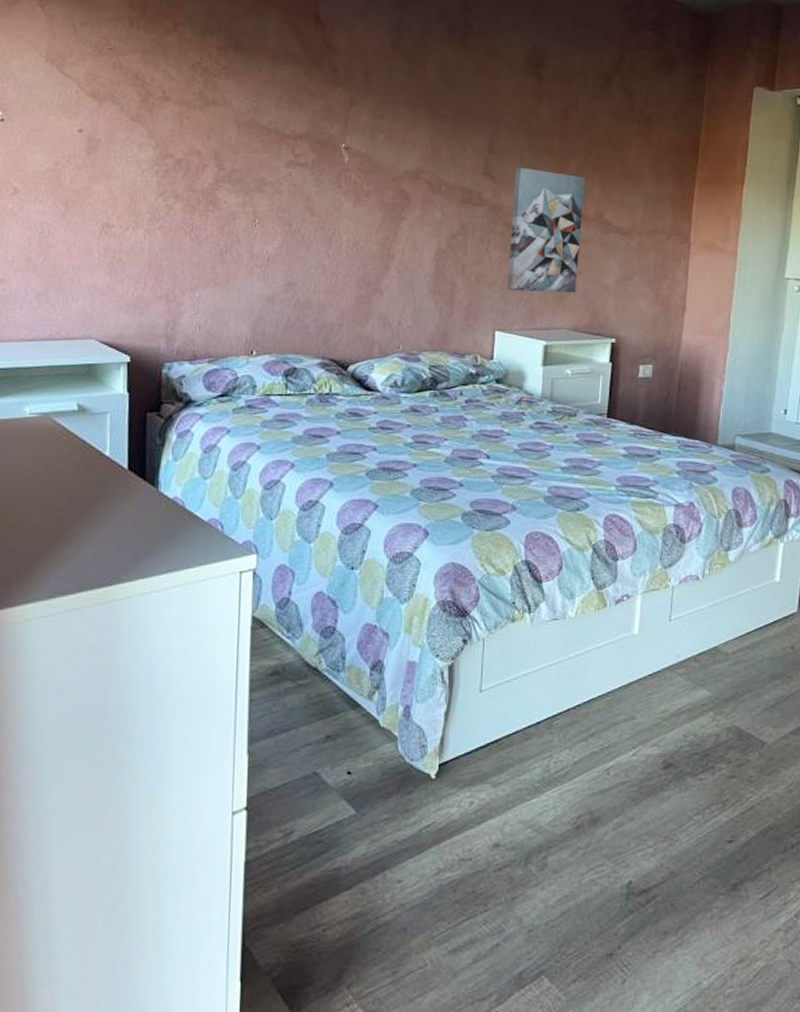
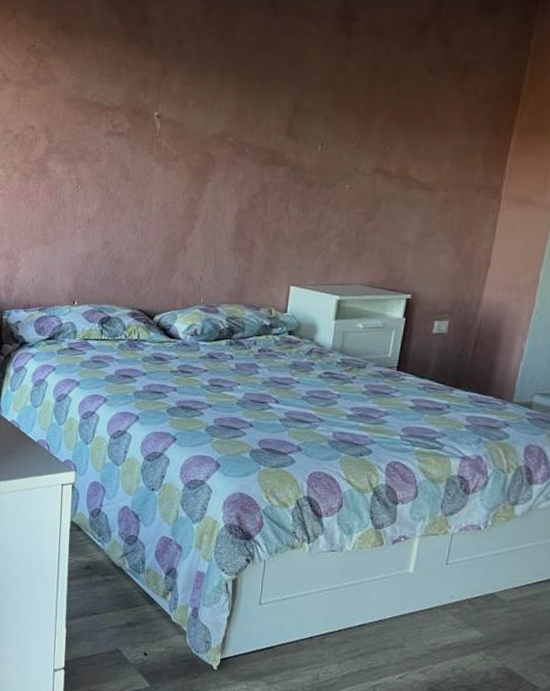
wall art: present [507,168,585,293] -> none [304,127,390,249]

